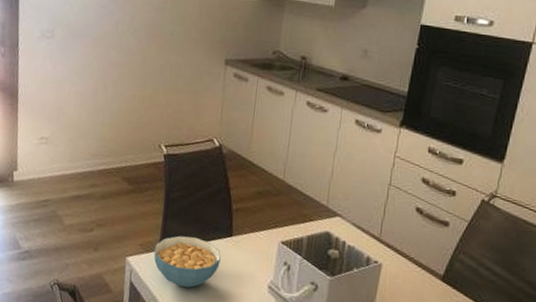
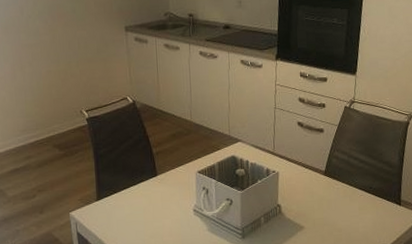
cereal bowl: present [154,235,221,288] -> none [93,183,151,227]

